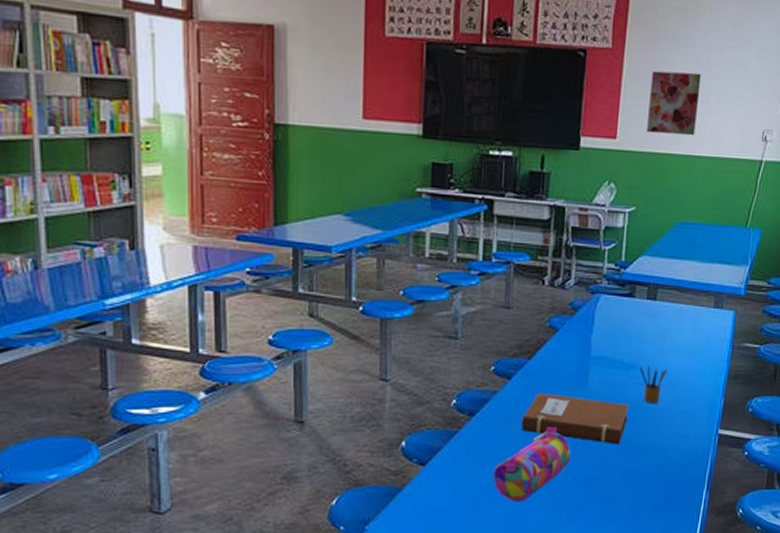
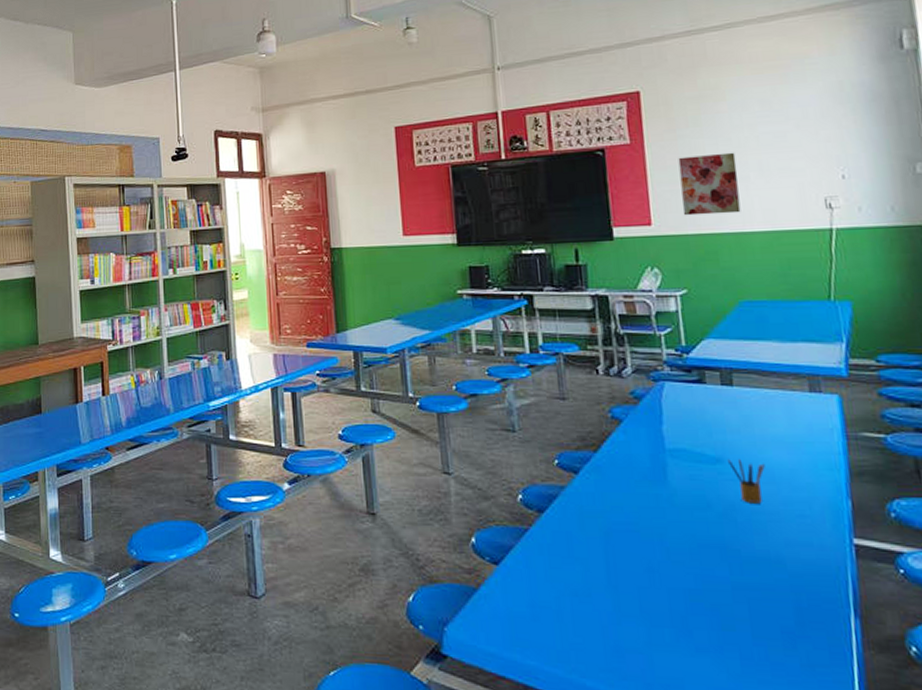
pencil case: present [493,427,571,502] -> none [574,527,663,614]
notebook: present [520,393,630,445] -> none [596,489,727,552]

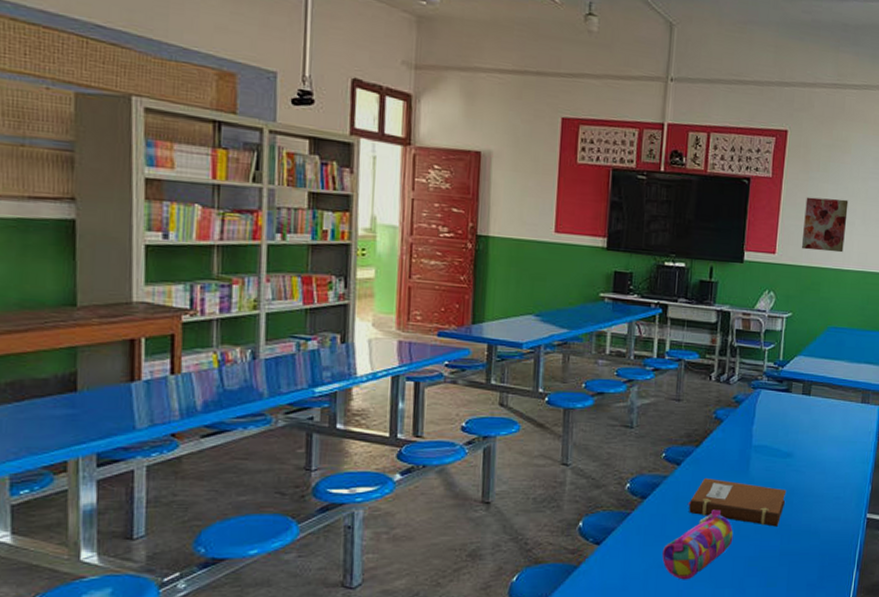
pencil case: none [574,527,663,614] -> present [662,510,734,580]
notebook: none [596,489,727,552] -> present [688,478,787,527]
pencil box: present [728,459,765,504] -> none [795,454,821,489]

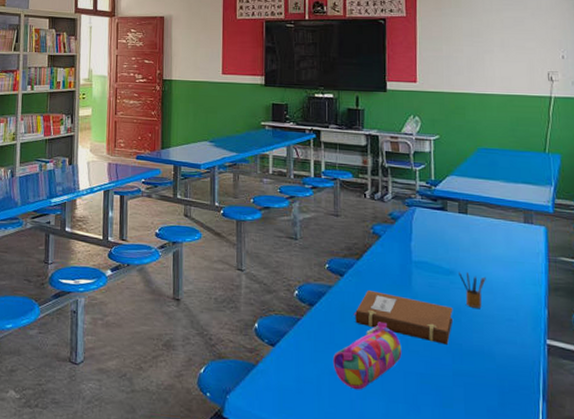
pencil box: none [795,454,821,489] -> present [459,272,486,308]
wall art: present [801,197,849,253] -> none [441,30,485,79]

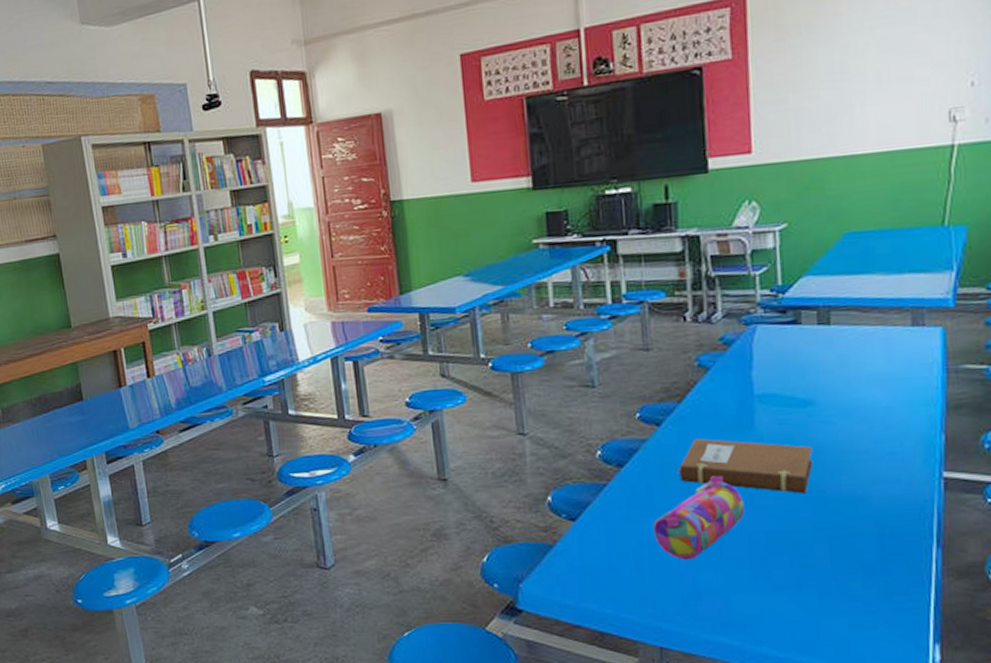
pencil box: present [459,272,486,308] -> none [820,400,858,444]

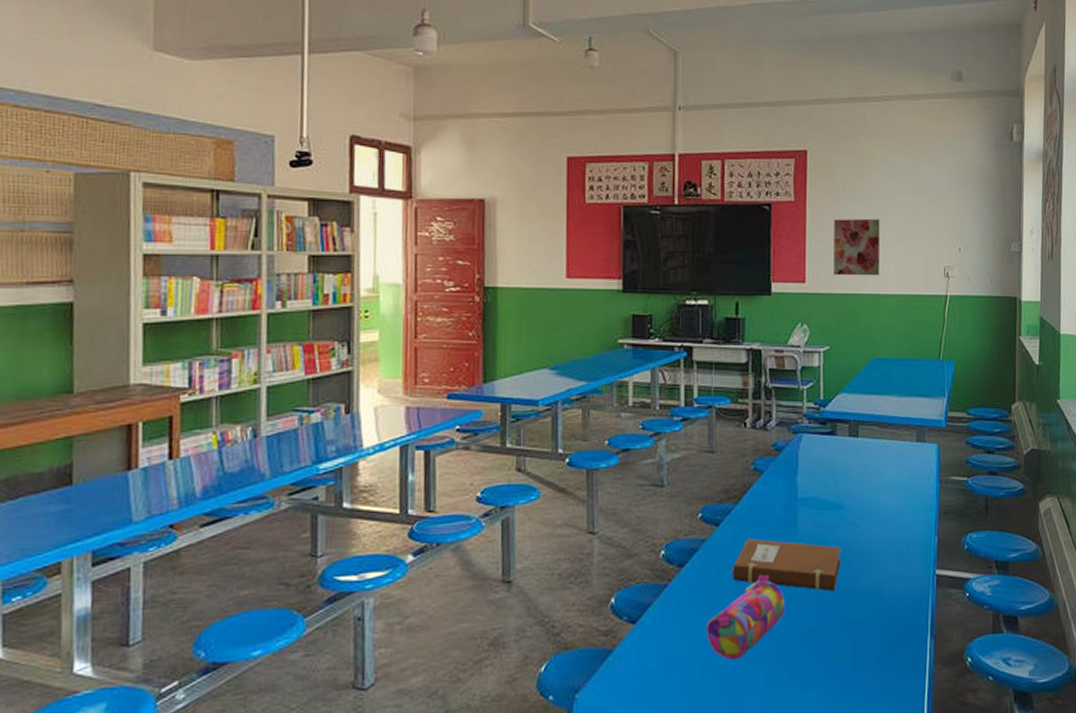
wall art: none [786,62,853,140] -> present [833,218,880,276]

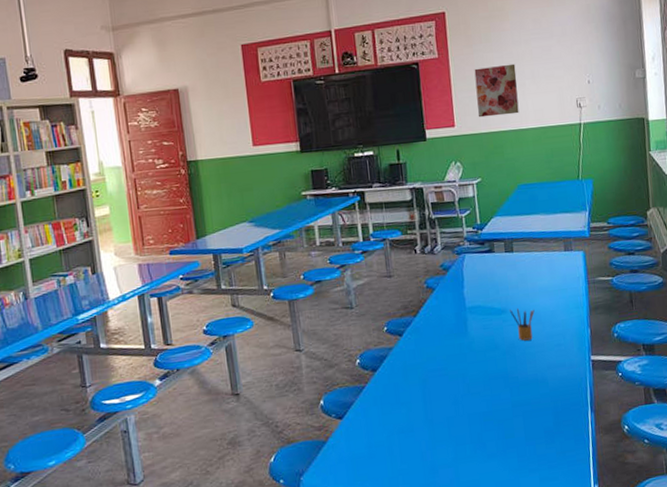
pencil case: present [707,575,785,660] -> none [401,372,465,442]
notebook: present [731,539,842,591] -> none [416,343,509,381]
pencil box: none [848,505,876,545] -> present [510,308,535,341]

